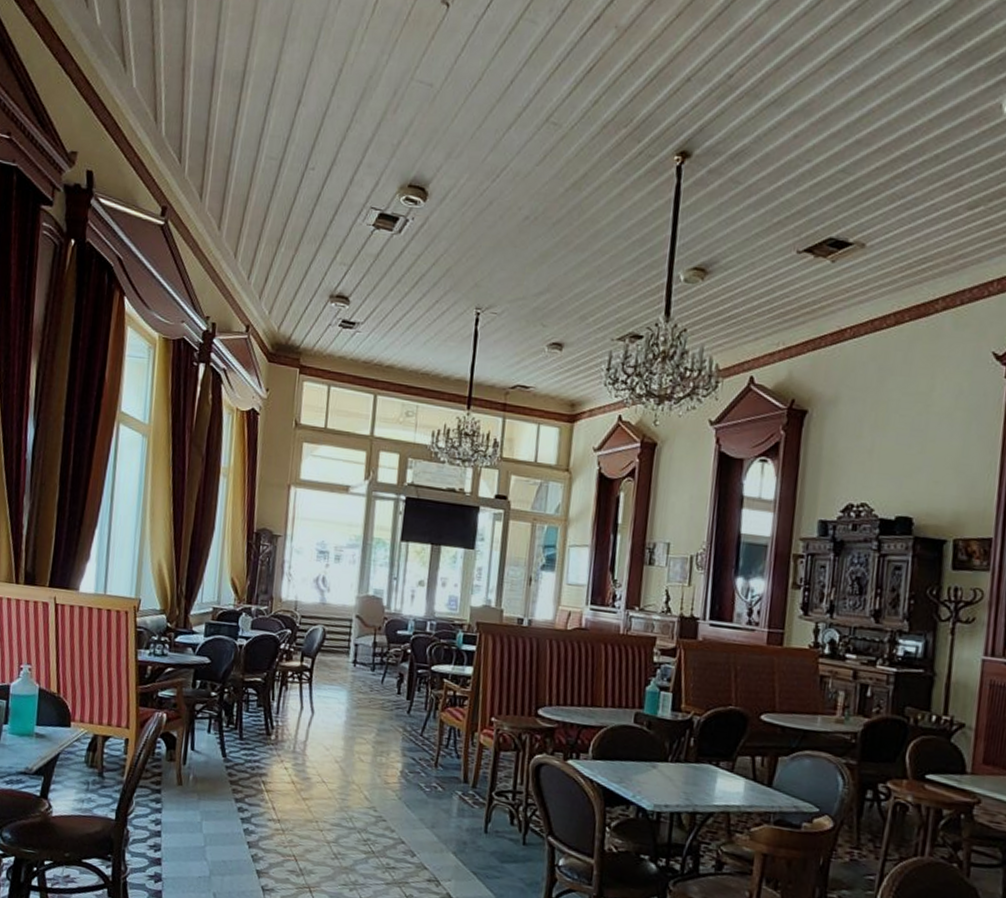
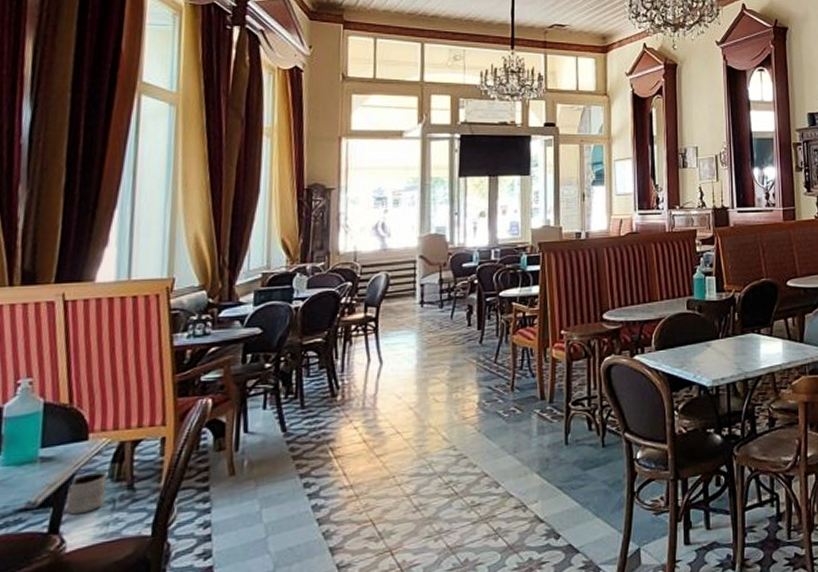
planter: none [53,755,83,788] -> present [66,472,107,515]

